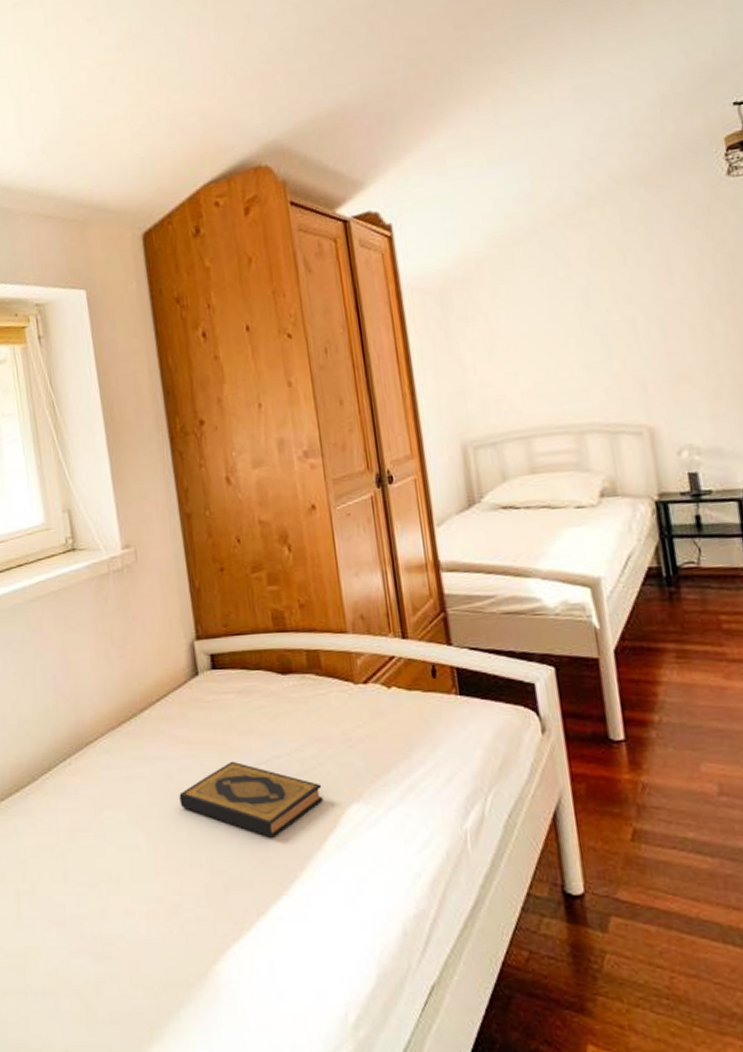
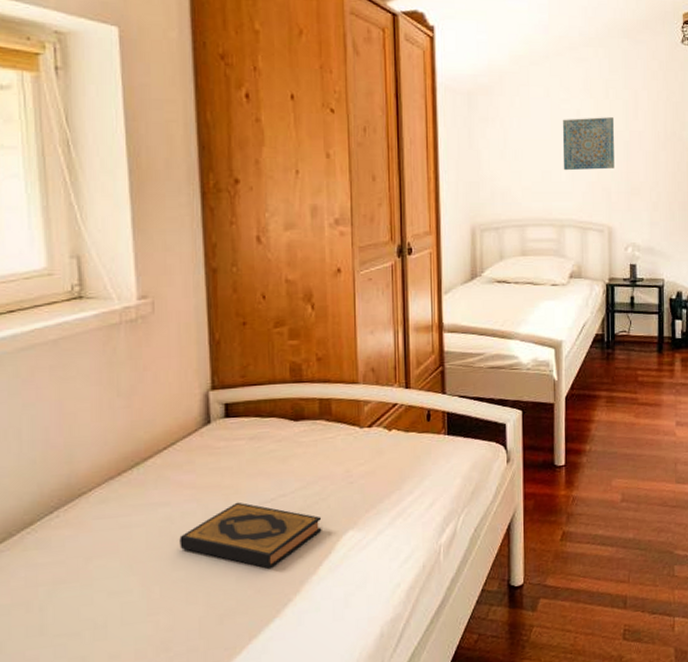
wall art: none [566,288,647,364] -> present [563,117,614,171]

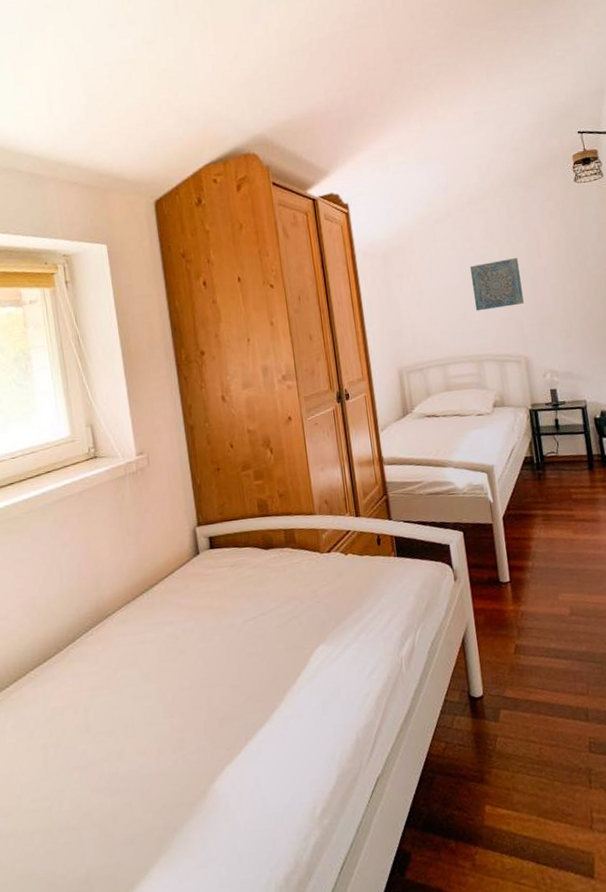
hardback book: present [179,502,322,568] -> none [183,620,297,678]

